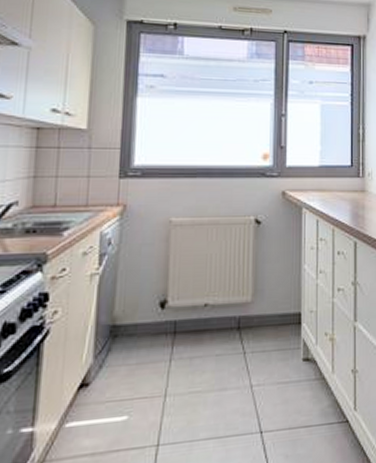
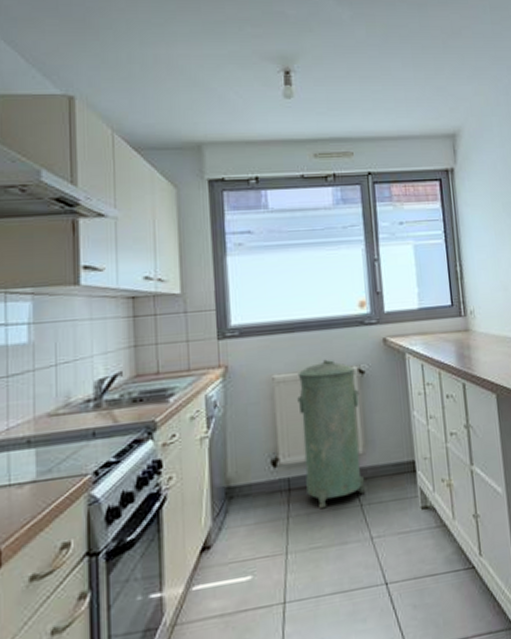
trash can: none [192,207,254,354] -> present [297,359,366,510]

